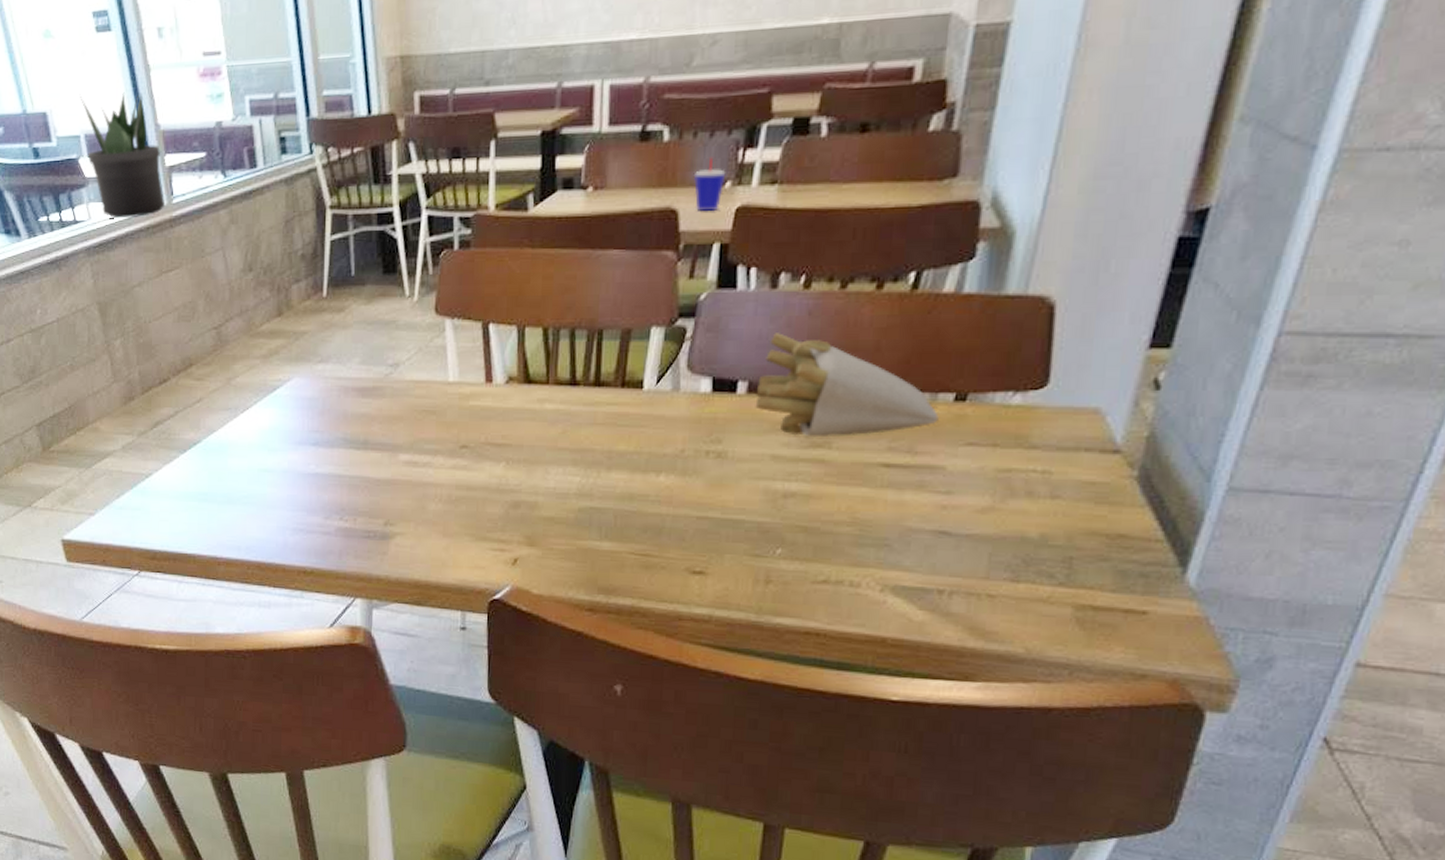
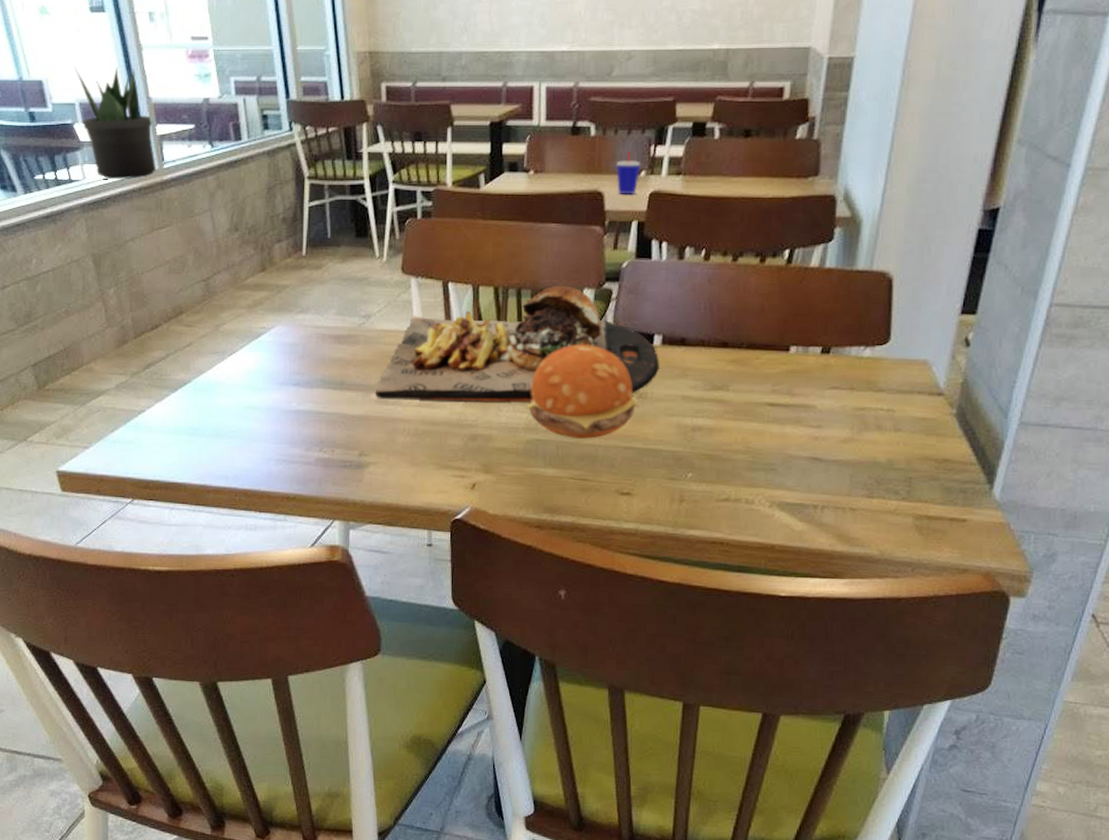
food tray: none [404,324,744,464] -> present [376,285,659,403]
burger: none [580,394,717,507] -> present [527,344,639,439]
french fries: present [755,333,939,438] -> none [668,296,810,382]

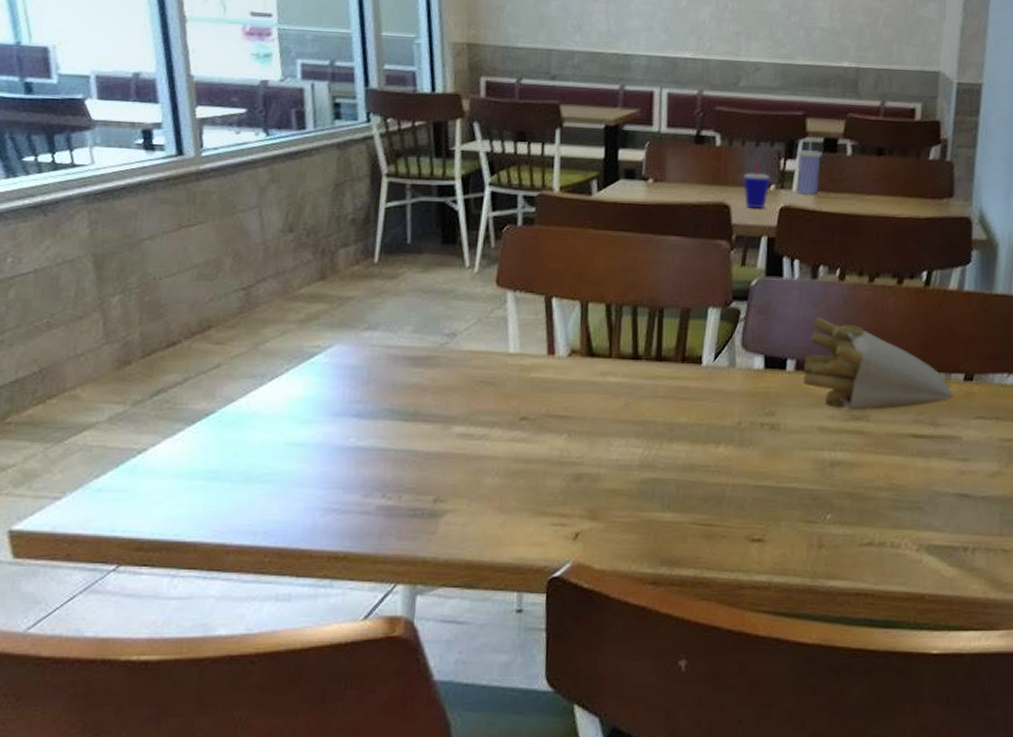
planter: present [74,66,157,179] -> none [94,34,193,167]
food tray: present [376,285,659,403] -> none [458,303,793,436]
burger: present [527,344,639,439] -> none [642,369,771,477]
beverage cup: none [666,123,691,180] -> present [797,138,822,195]
french fries: none [668,296,810,382] -> present [803,317,953,411]

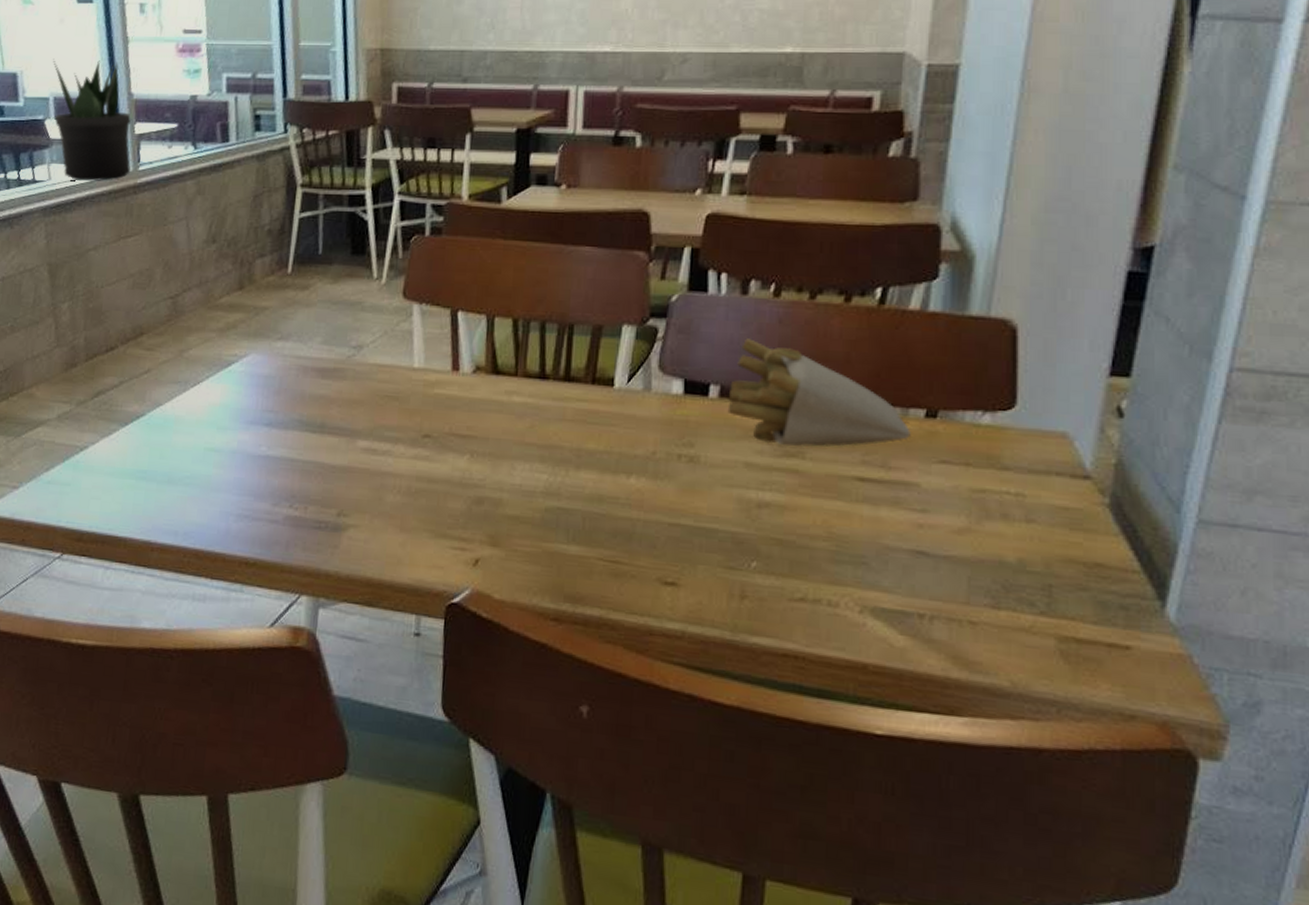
planter: none [94,34,193,167] -> present [53,58,131,181]
beverage cup: present [742,163,770,208] -> none [665,165,697,216]
beverage cup: present [797,138,822,195] -> none [726,135,758,200]

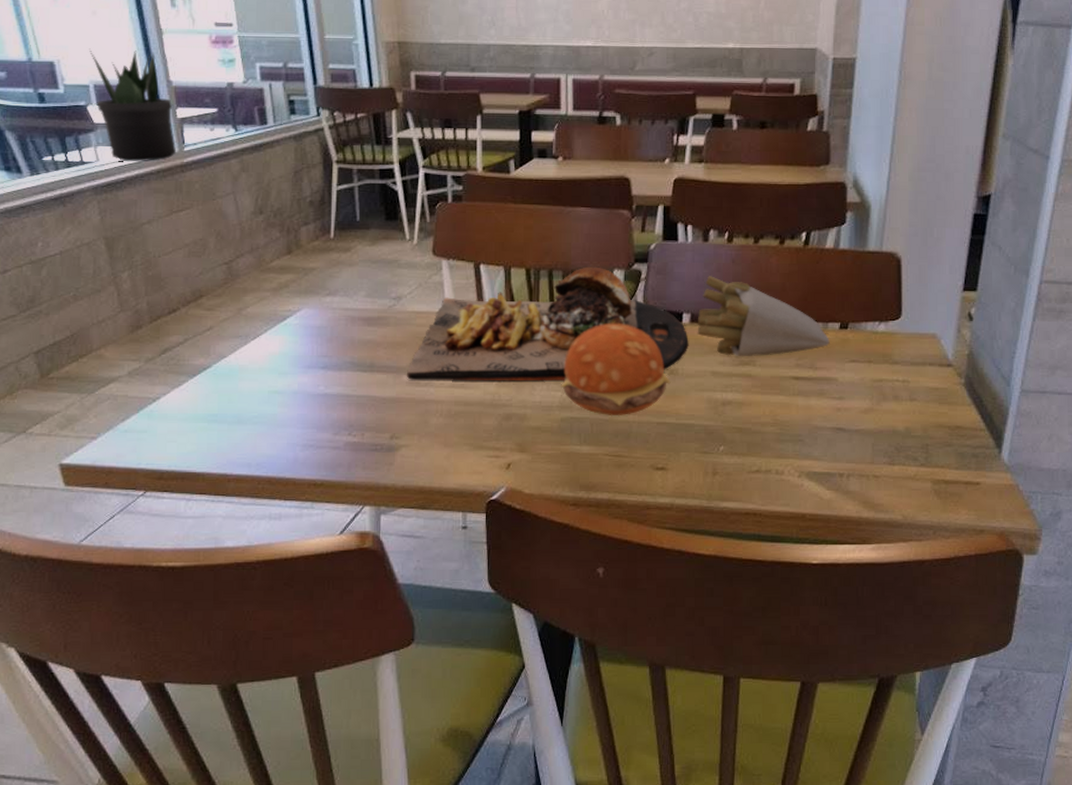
food tray: none [362,319,716,460] -> present [407,266,689,382]
burger: none [547,392,690,511] -> present [561,323,671,415]

